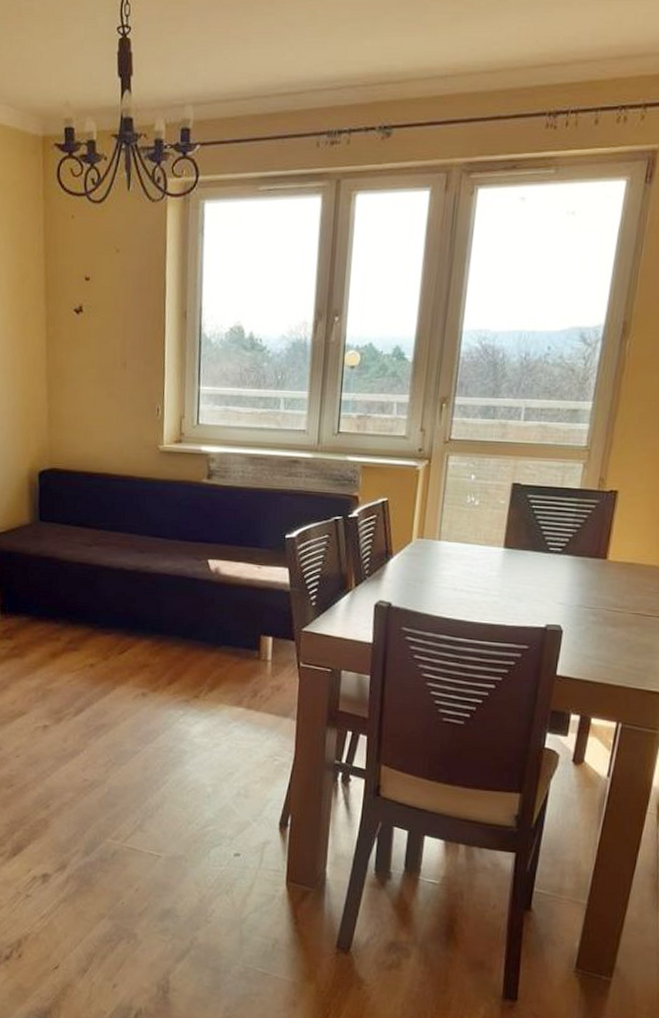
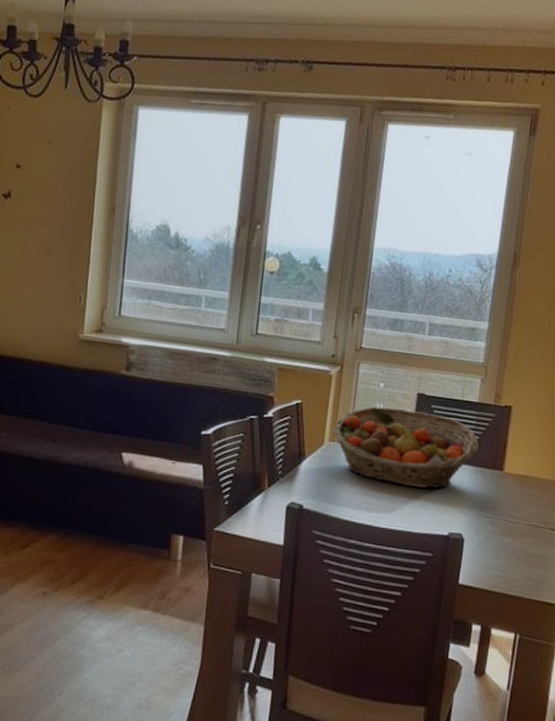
fruit basket: none [421,500,580,581] -> present [333,406,479,489]

